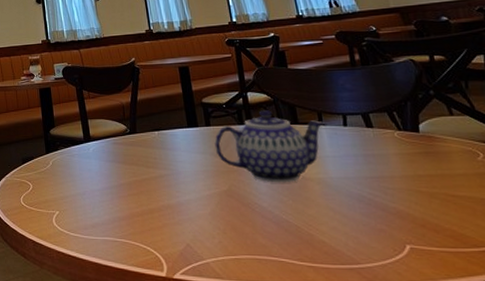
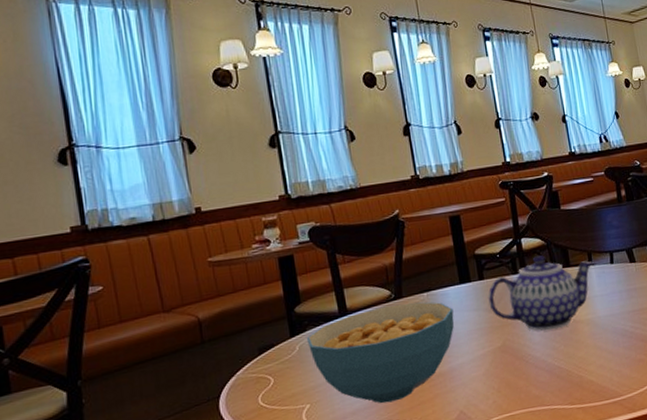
cereal bowl: none [58,138,182,223] -> present [306,301,454,404]

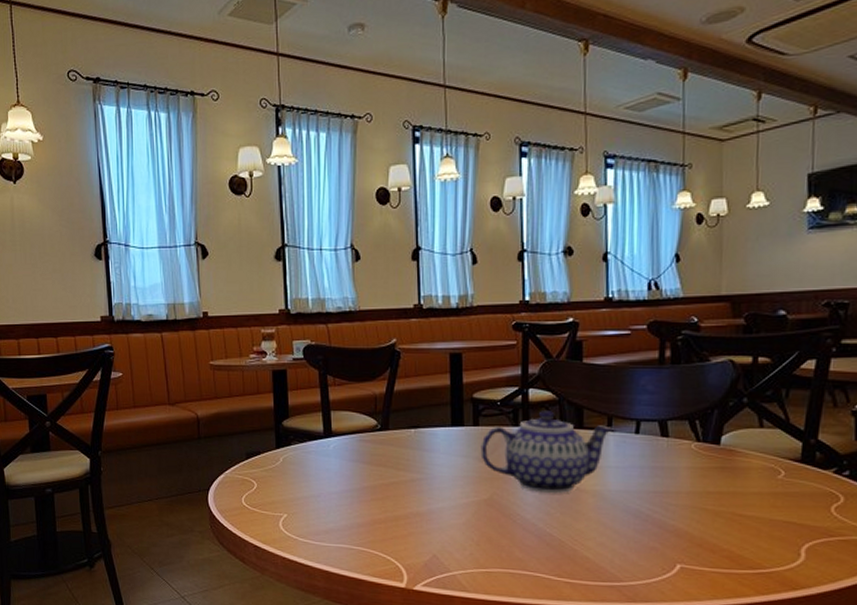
cereal bowl: present [306,301,454,404] -> none [290,435,440,530]

